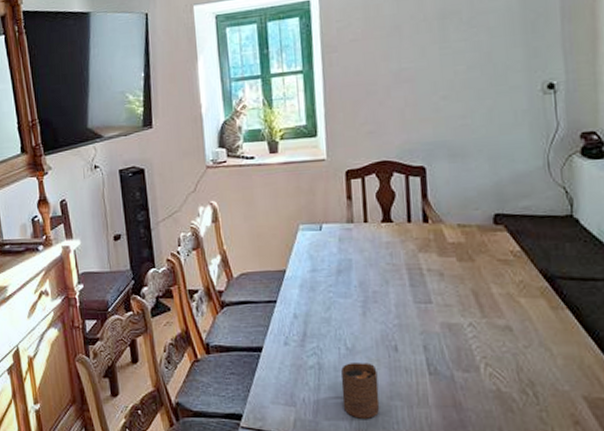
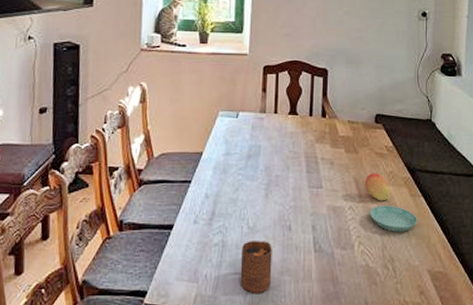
fruit: none [486,283,522,316] -> present [364,173,390,202]
saucer: none [496,321,564,352] -> present [370,205,418,232]

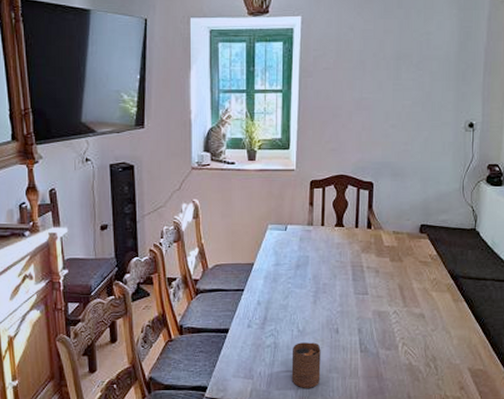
fruit: present [364,173,390,202] -> none [408,280,433,306]
saucer: present [370,205,418,232] -> none [413,310,460,334]

